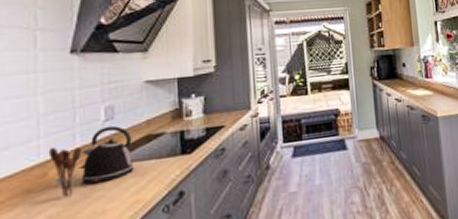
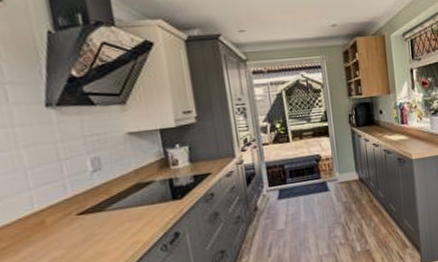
utensil holder: present [48,147,82,198] -> none [41,197,75,242]
kettle: present [81,125,135,185] -> none [75,176,129,230]

